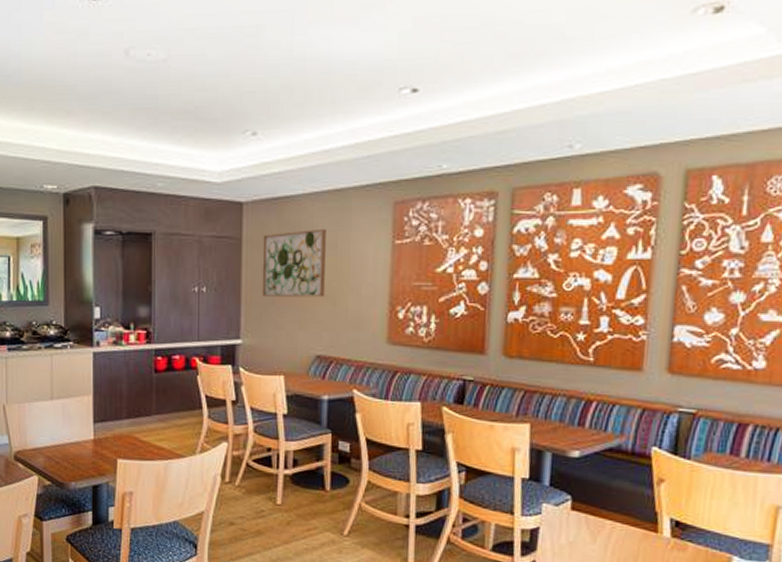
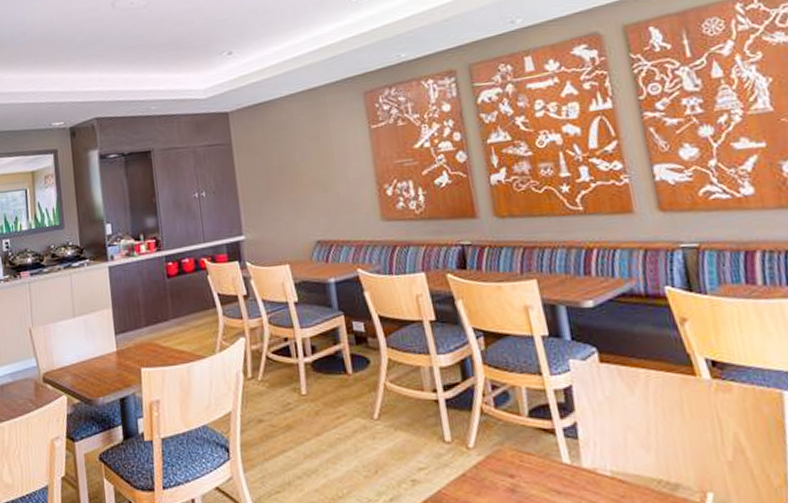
wall art: present [261,228,326,297] -> none [250,124,315,193]

